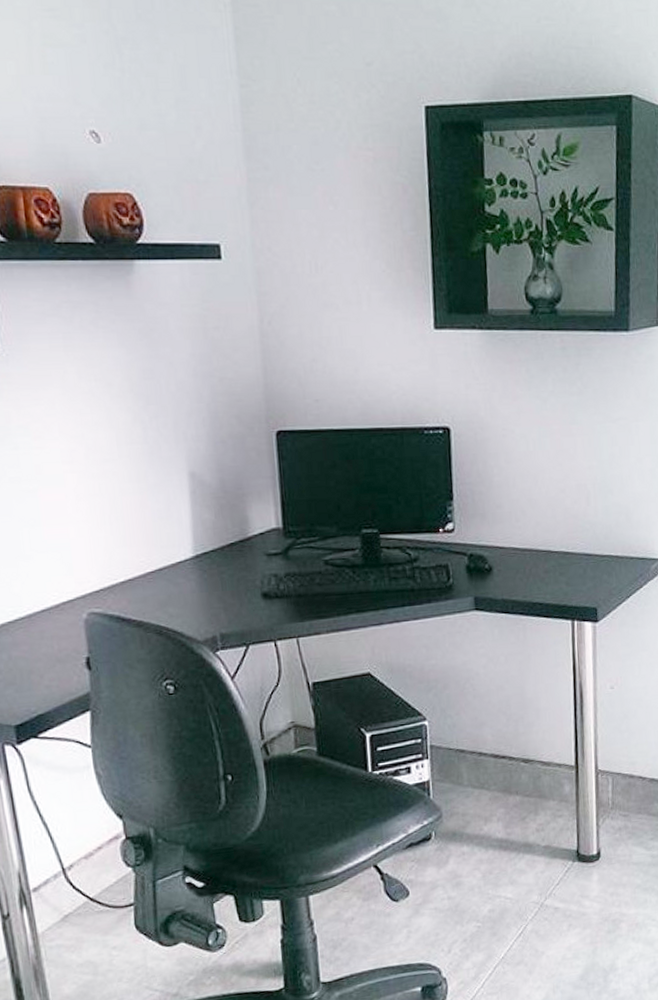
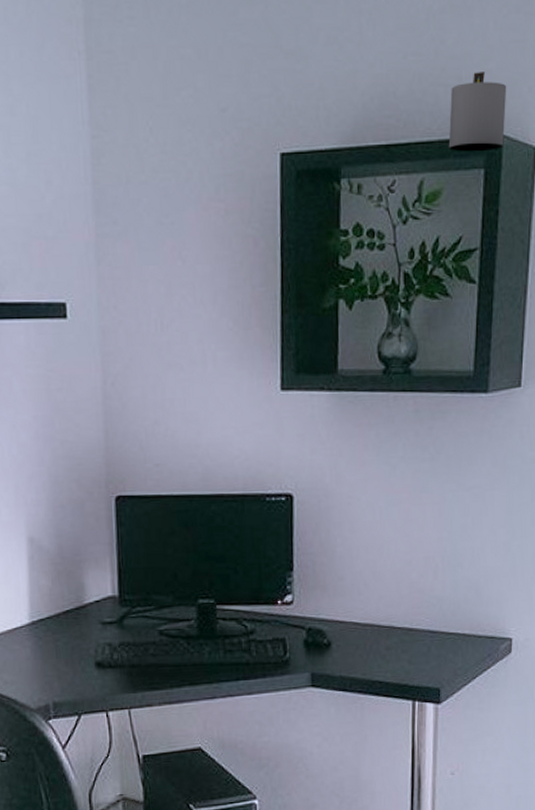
candle: none [582,37,634,110] -> present [448,72,507,152]

